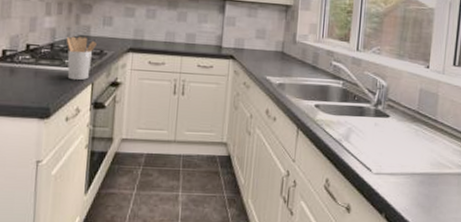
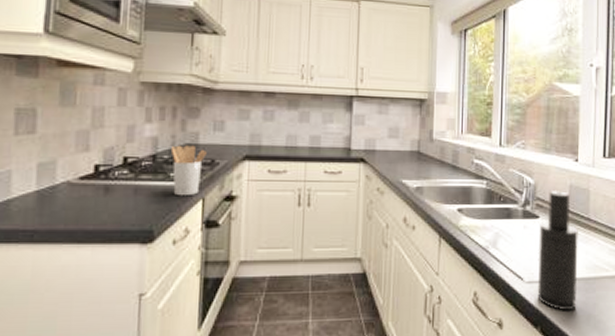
soap dispenser: none [384,92,425,202] -> present [537,189,578,311]

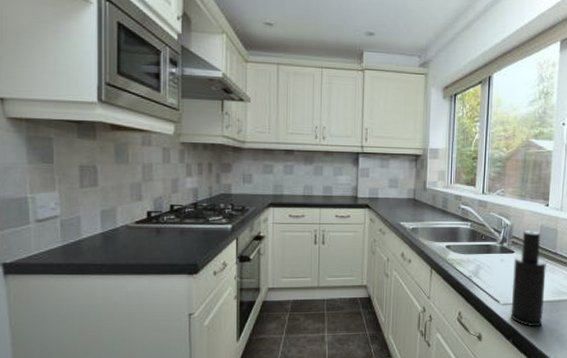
utensil holder: present [170,145,207,196] -> none [208,195,238,237]

